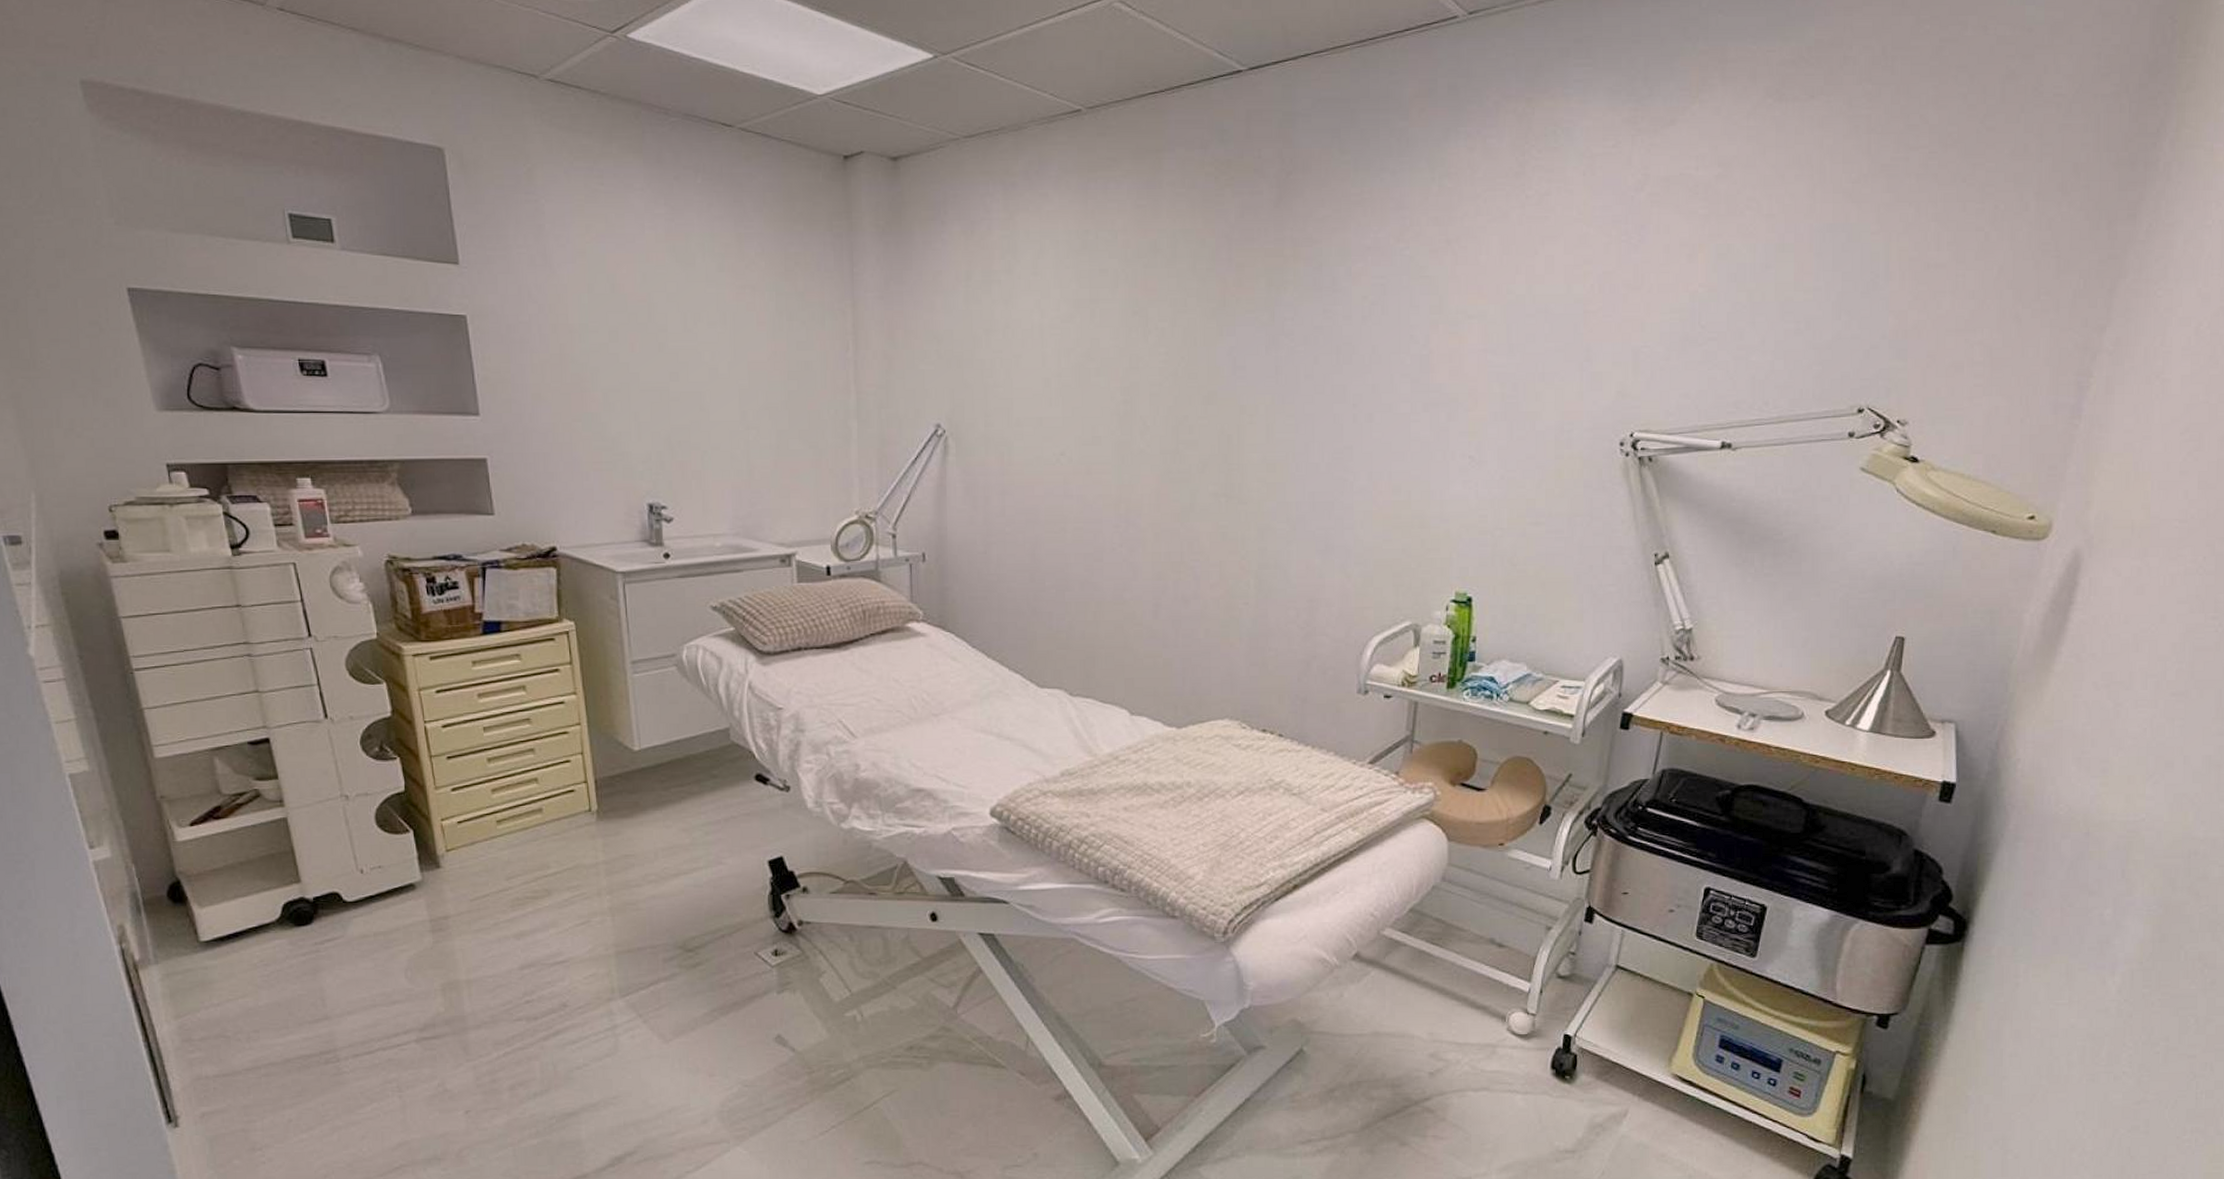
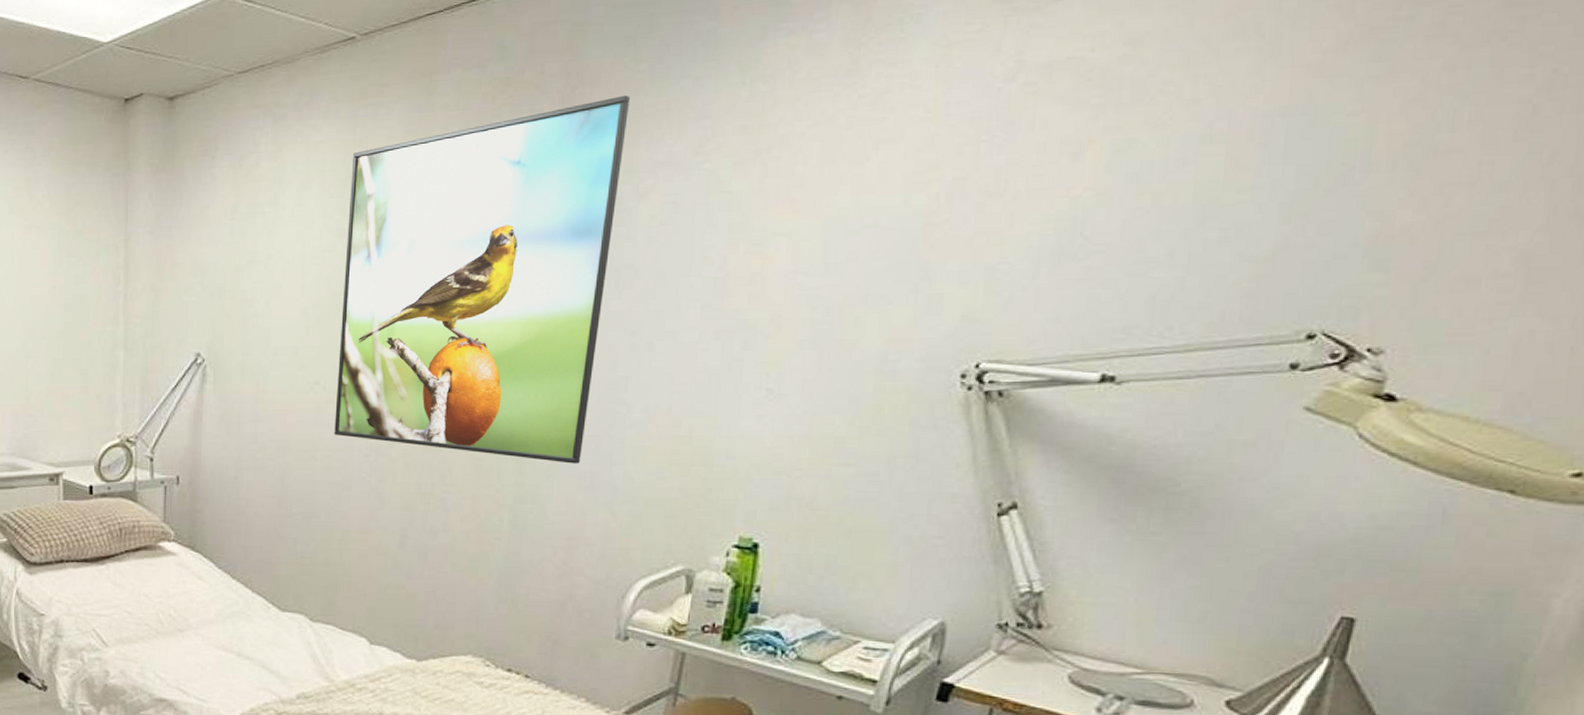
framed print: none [1082,183,1339,529] -> present [334,95,631,464]

